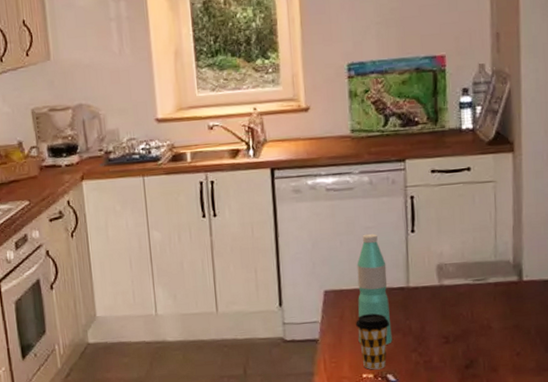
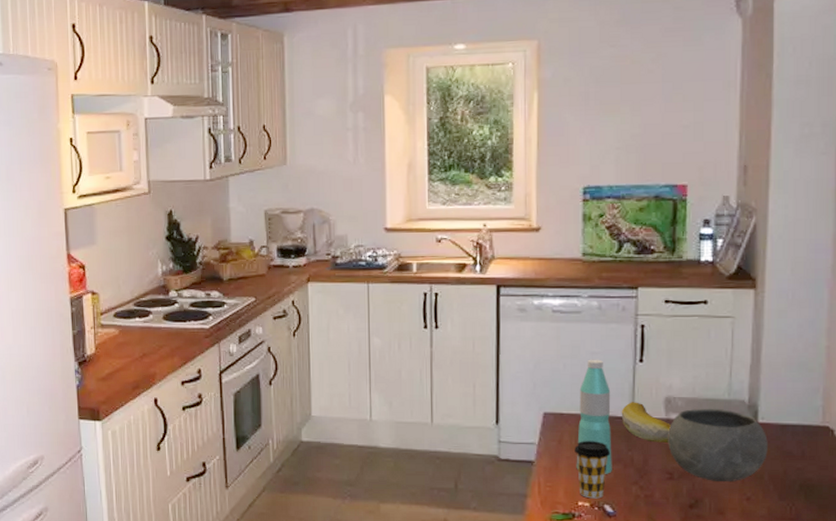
banana: none [397,271,445,309] -> present [621,402,672,443]
bowl: none [442,271,533,341] -> present [668,408,768,481]

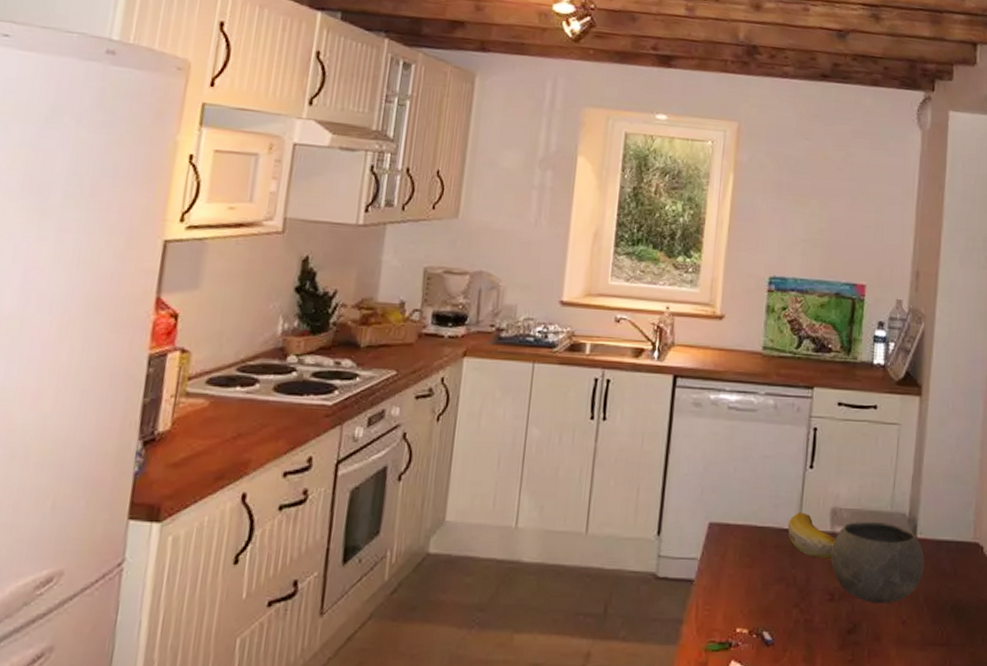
coffee cup: present [575,441,610,499] -> none [737,556,773,624]
water bottle: present [576,359,612,474] -> none [737,463,779,595]

